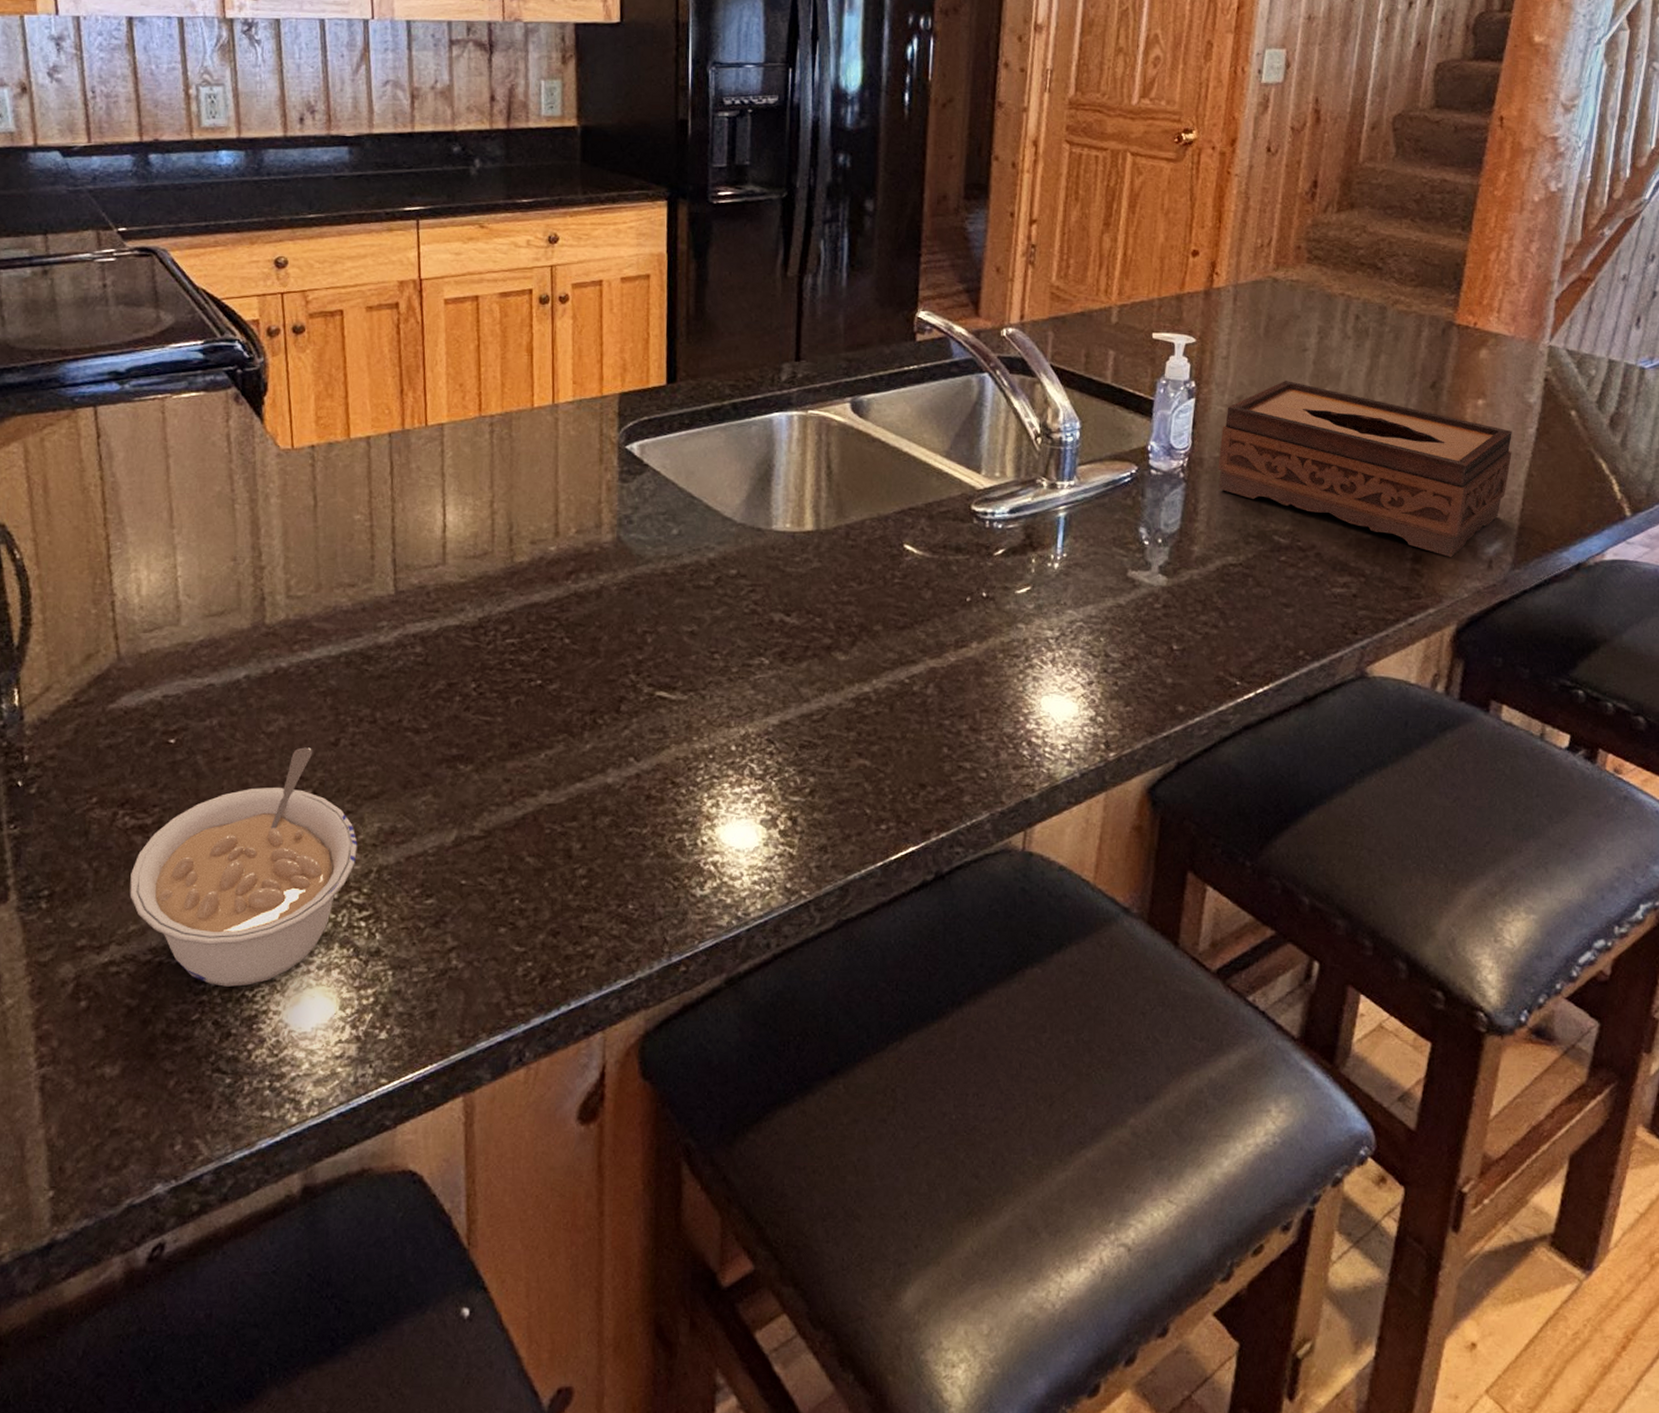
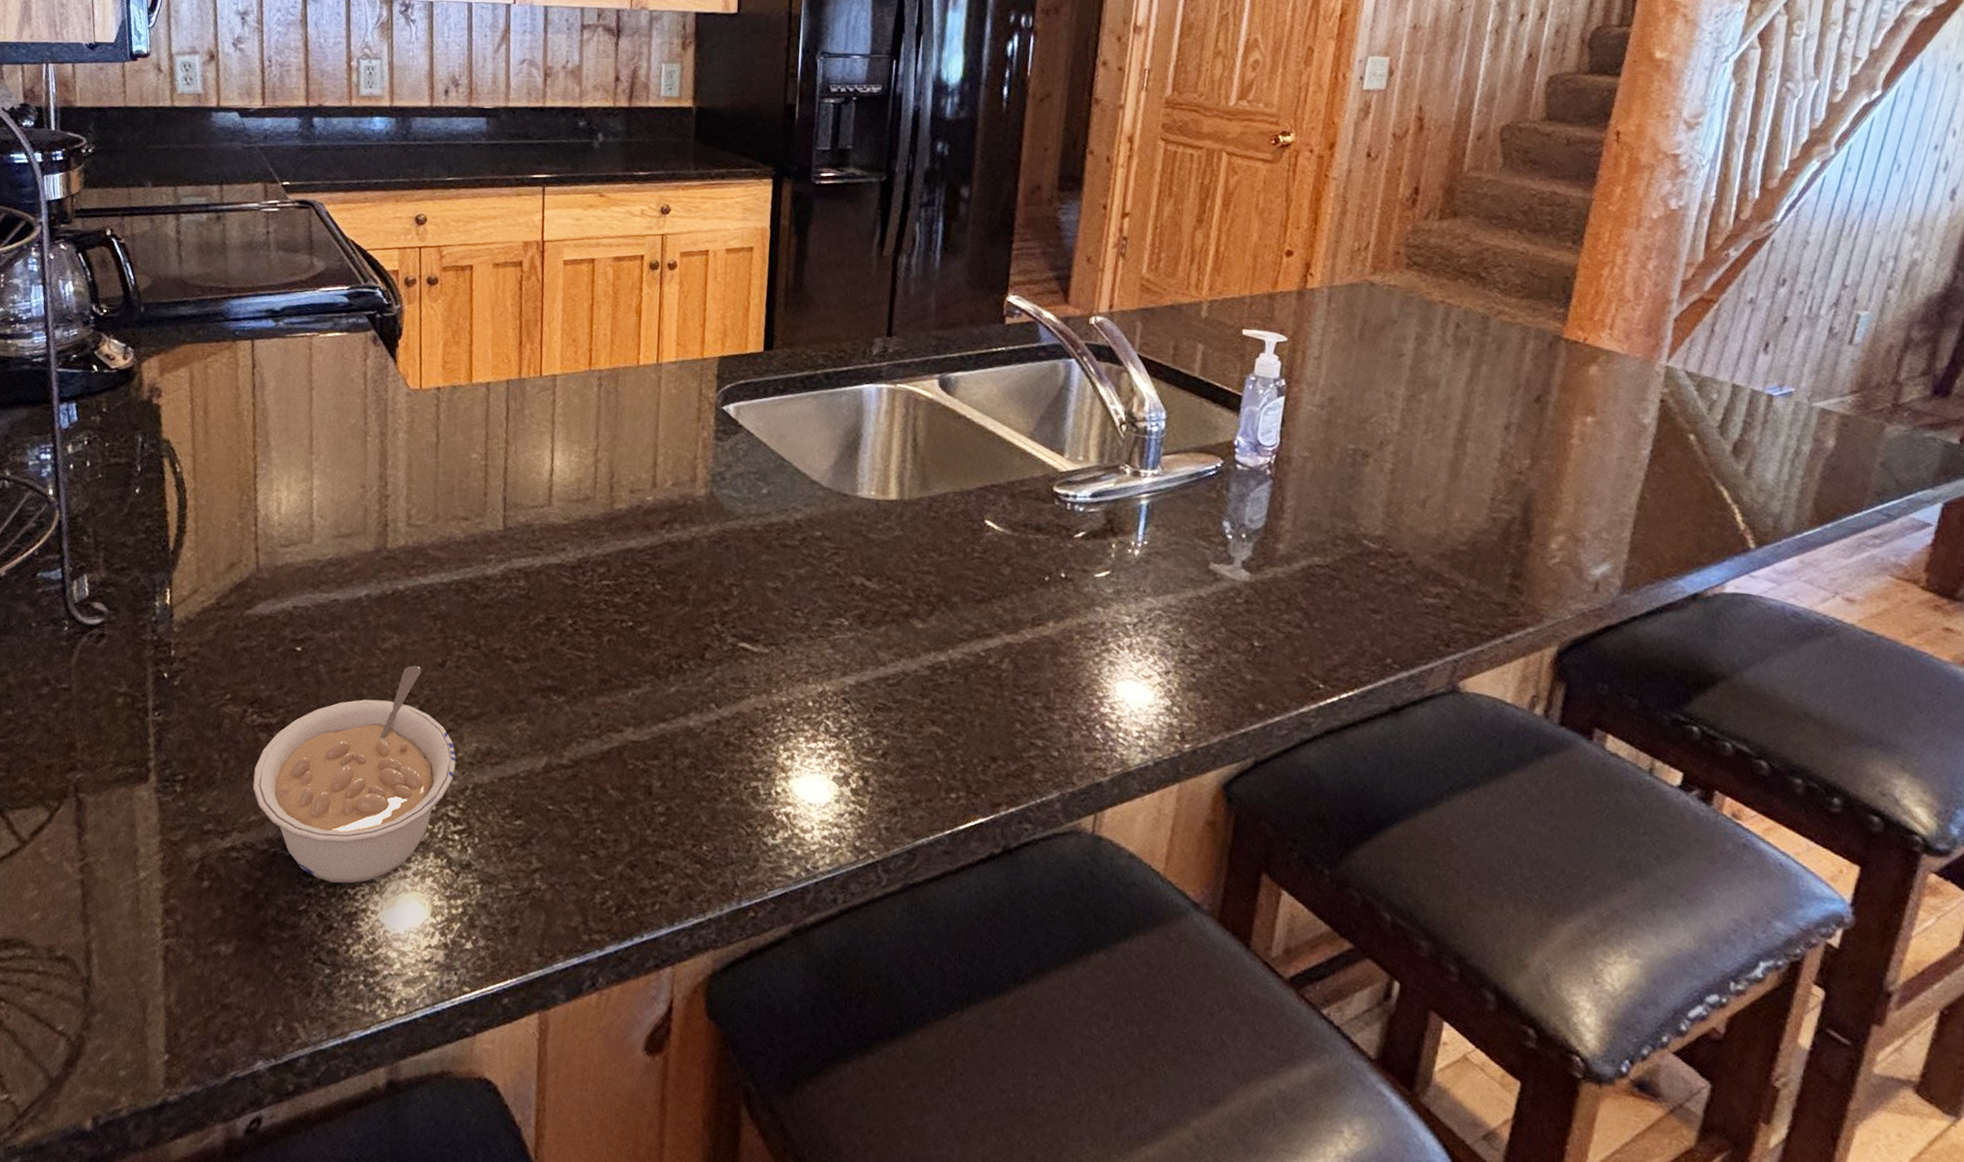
tissue box: present [1218,381,1512,557] -> none [1306,385,1624,576]

